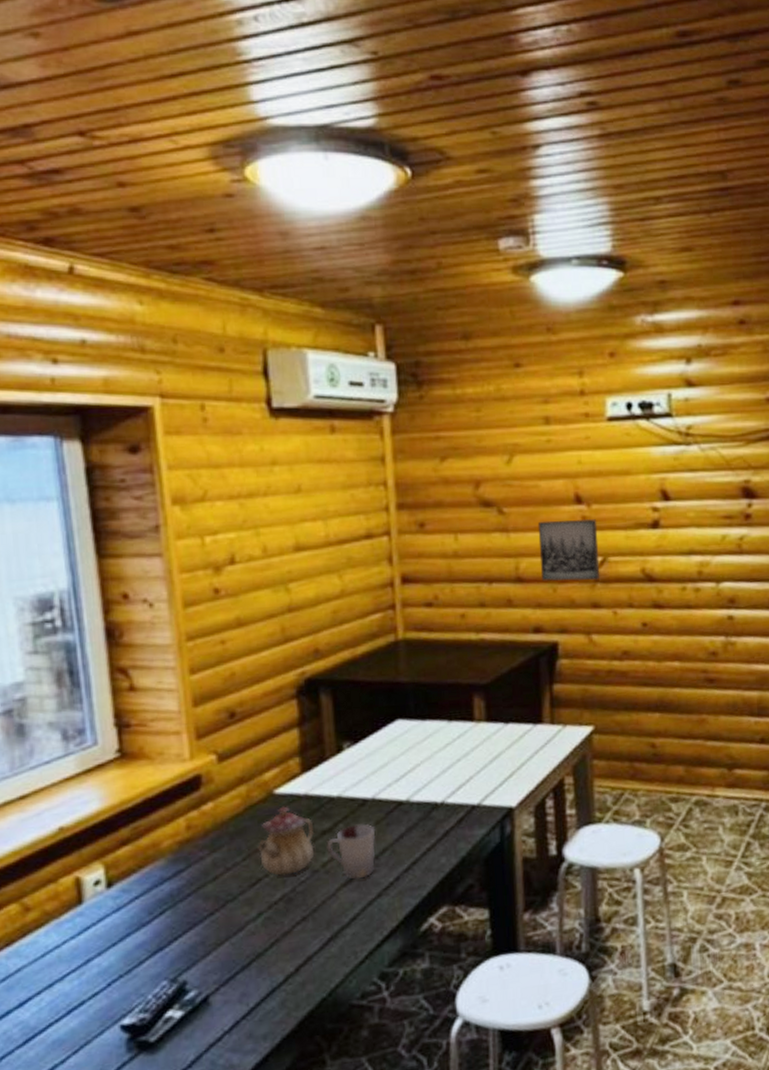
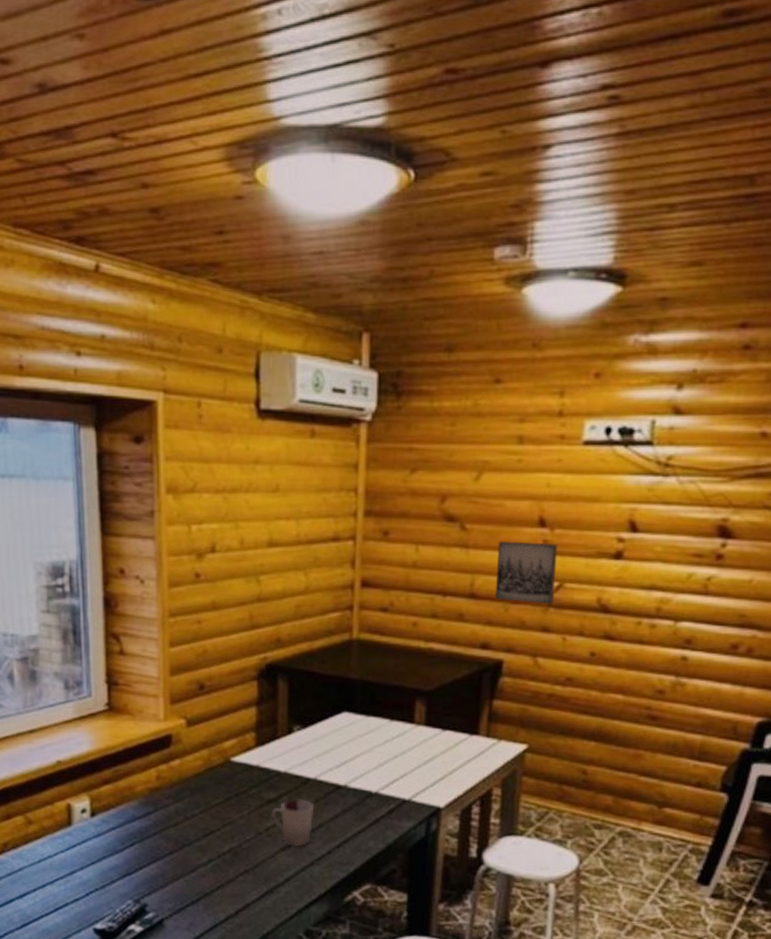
teapot: present [258,806,315,876] -> none [213,773,262,832]

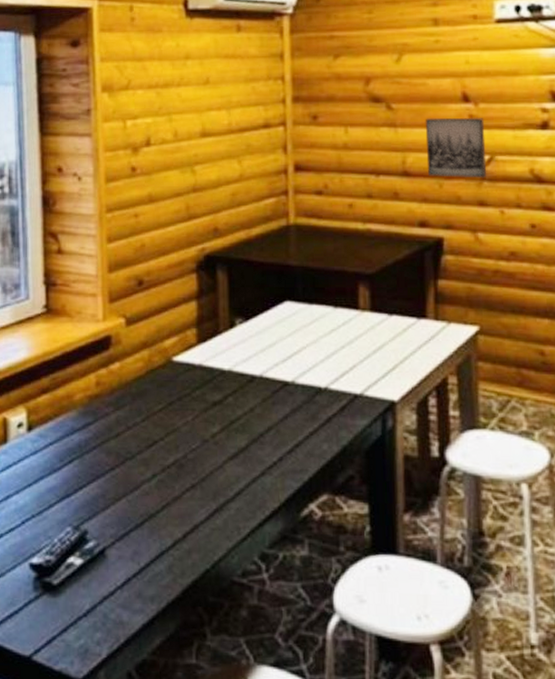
cup: present [271,799,314,847] -> none [217,400,262,454]

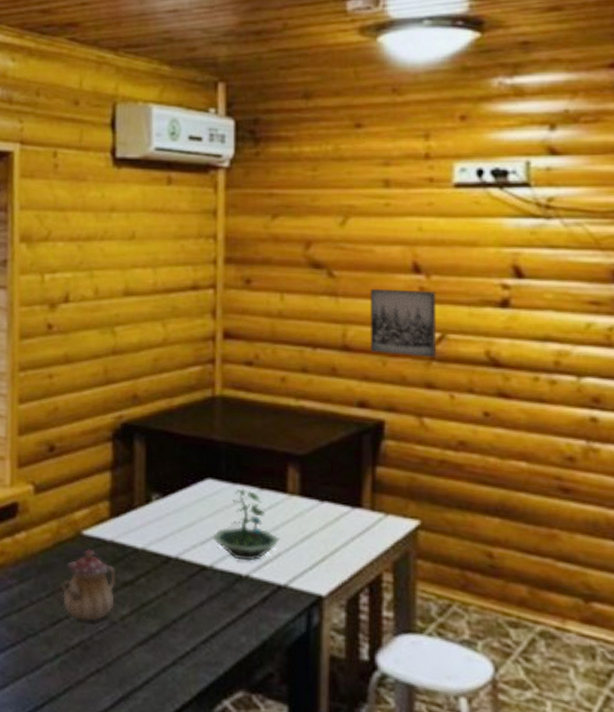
teapot: none [156,374,206,441] -> present [62,549,117,621]
terrarium: none [292,308,354,374] -> present [212,489,280,561]

